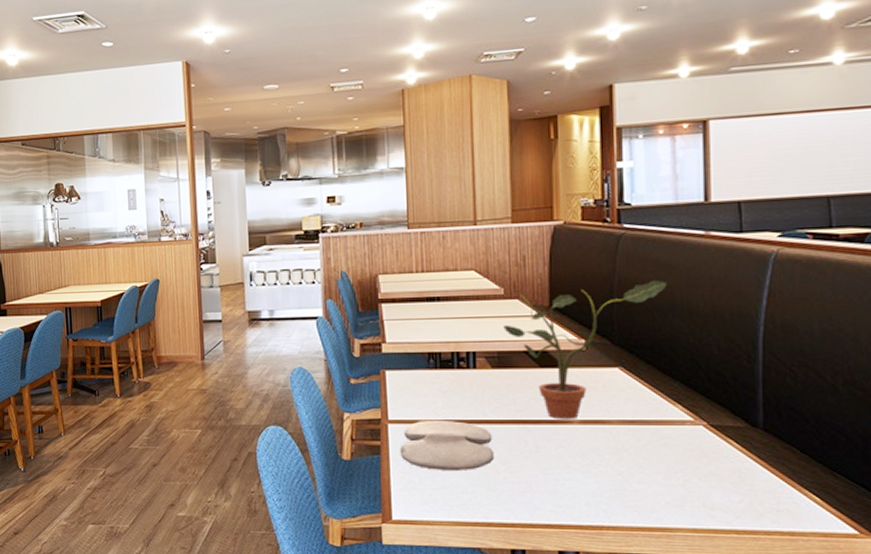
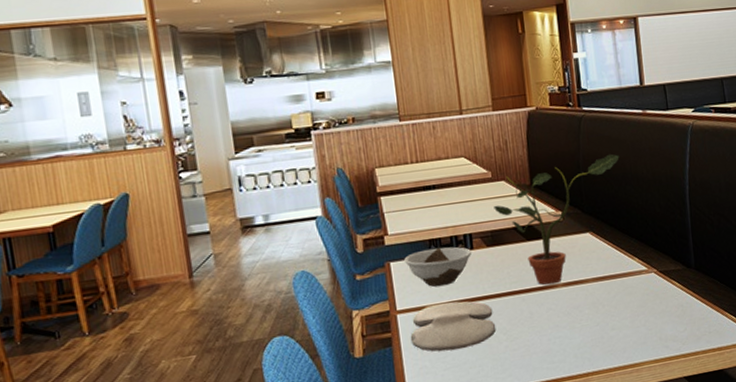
bowl: none [400,362,475,403] -> present [404,246,472,287]

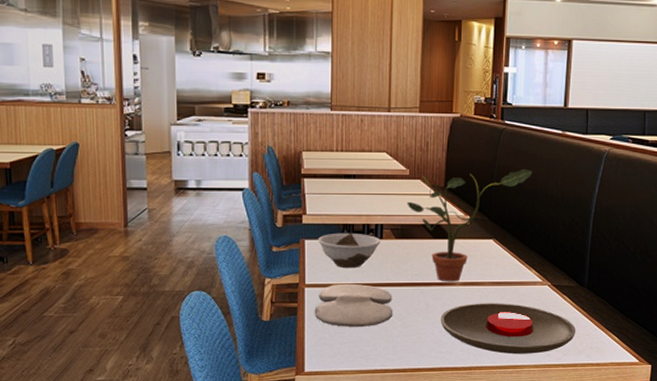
plate: none [547,297,692,353] -> present [440,303,576,354]

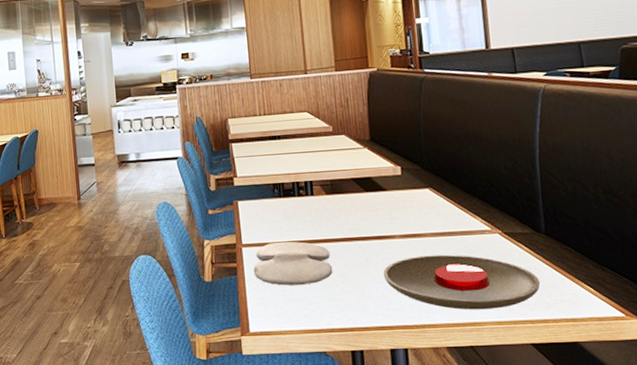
bowl: present [318,233,381,269] -> none [250,191,312,227]
potted plant: present [407,168,533,282] -> none [334,114,462,235]

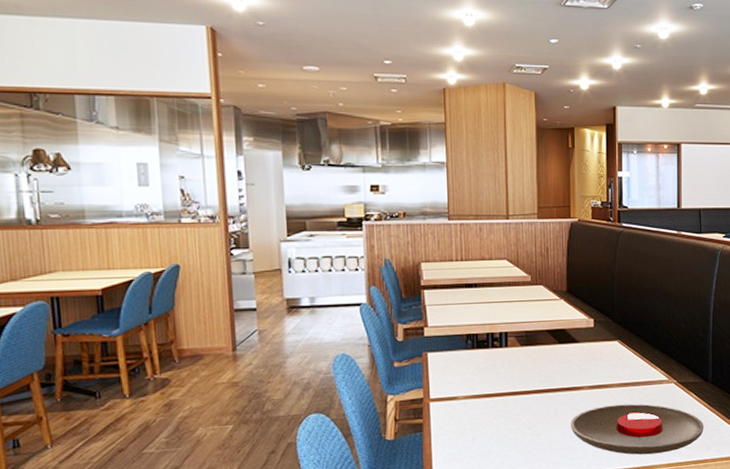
paint palette: present [253,241,333,286] -> none [440,394,522,441]

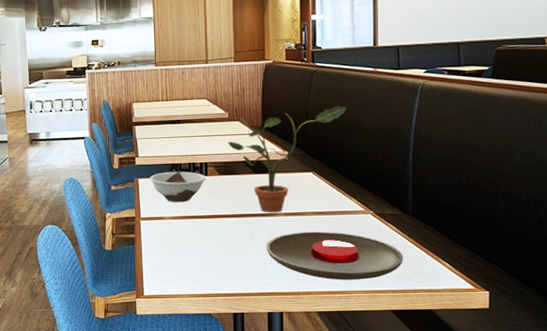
bowl: none [441,342,506,380] -> present [150,171,206,203]
potted plant: none [530,269,652,387] -> present [228,105,347,213]

